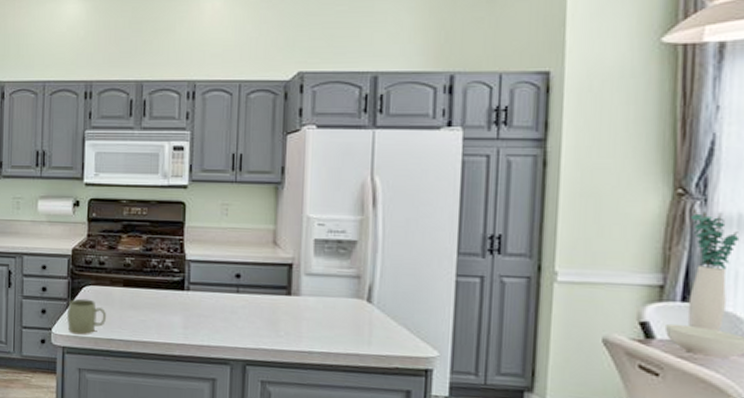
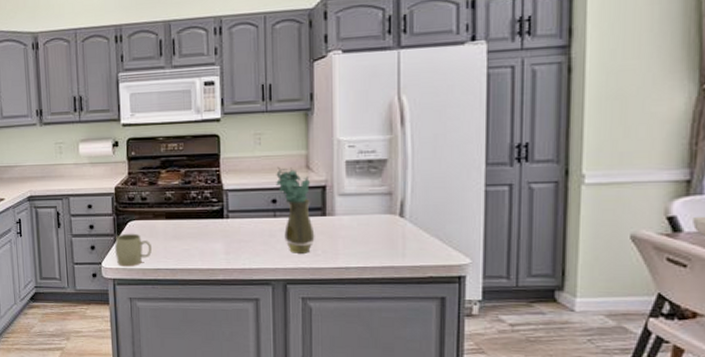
vase: none [241,240,279,334] -> present [276,166,315,254]

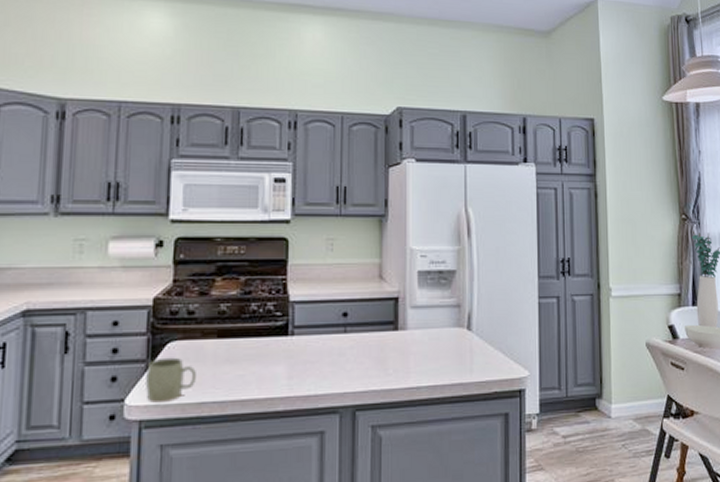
vase: present [276,166,315,254] -> none [348,275,387,374]

